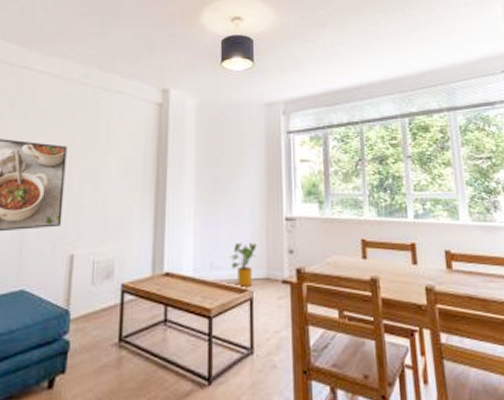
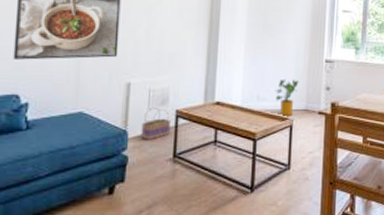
basket: none [83,281,117,322] -> present [140,107,172,141]

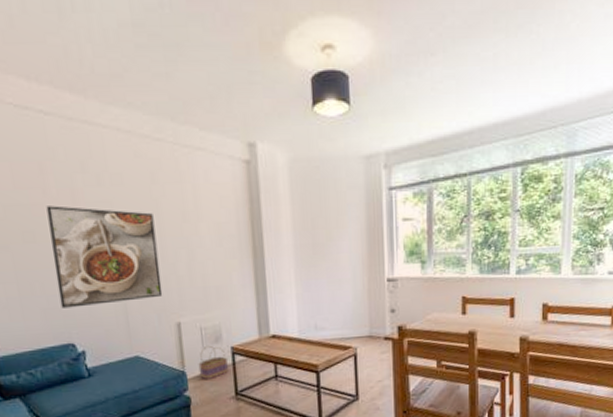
house plant: present [275,78,299,117] -> none [333,304,359,346]

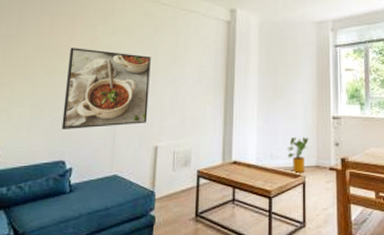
basket: present [198,345,229,380] -> none [166,168,194,201]
house plant: none [333,304,359,346] -> present [286,136,309,174]

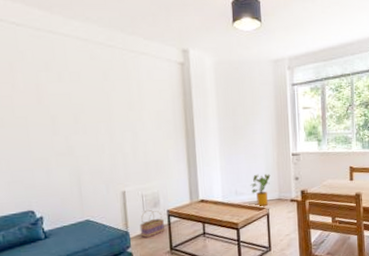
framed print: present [61,48,151,129] -> none [14,97,111,181]
basket: none [166,168,194,201] -> present [139,209,165,238]

